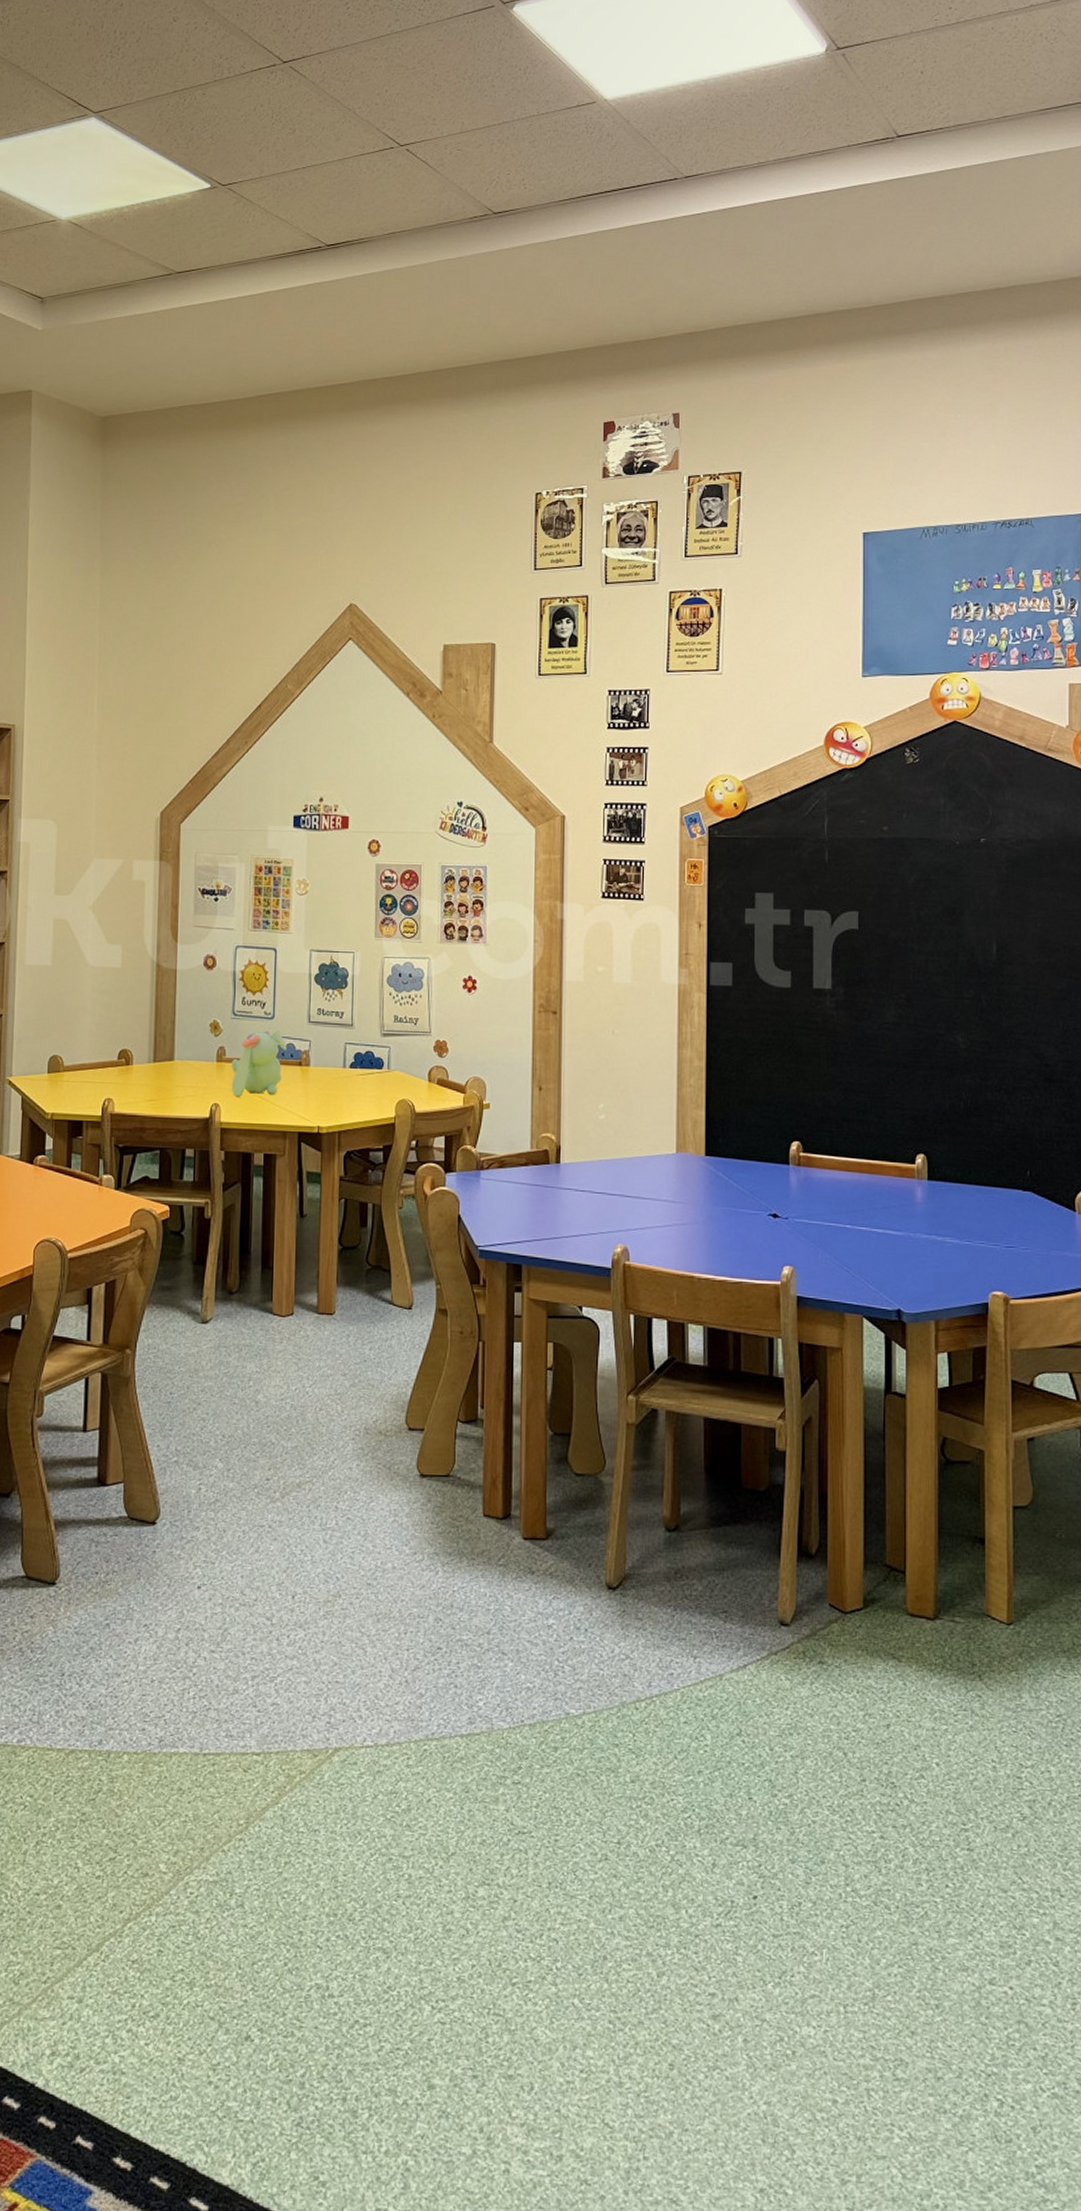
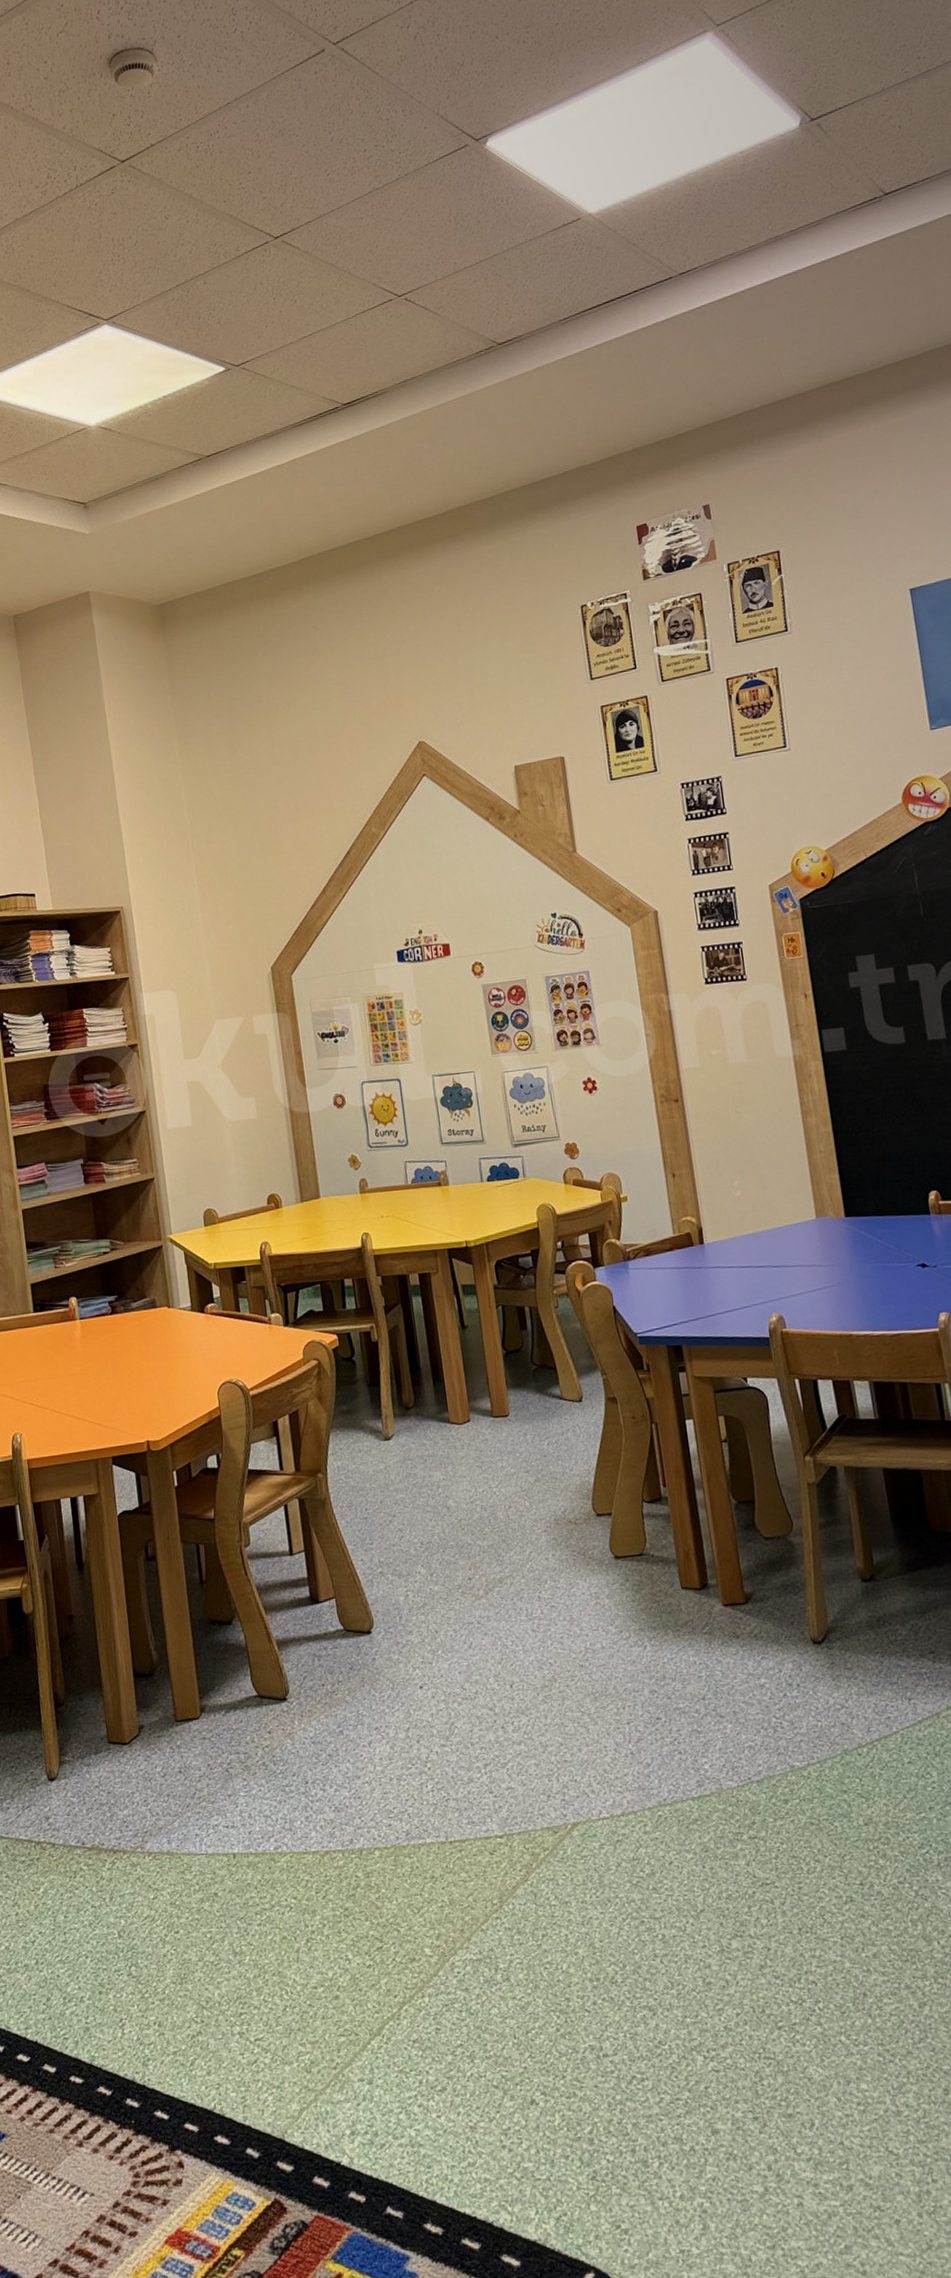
stuffed animal: present [230,1030,287,1097] -> none [374,1155,425,1224]

